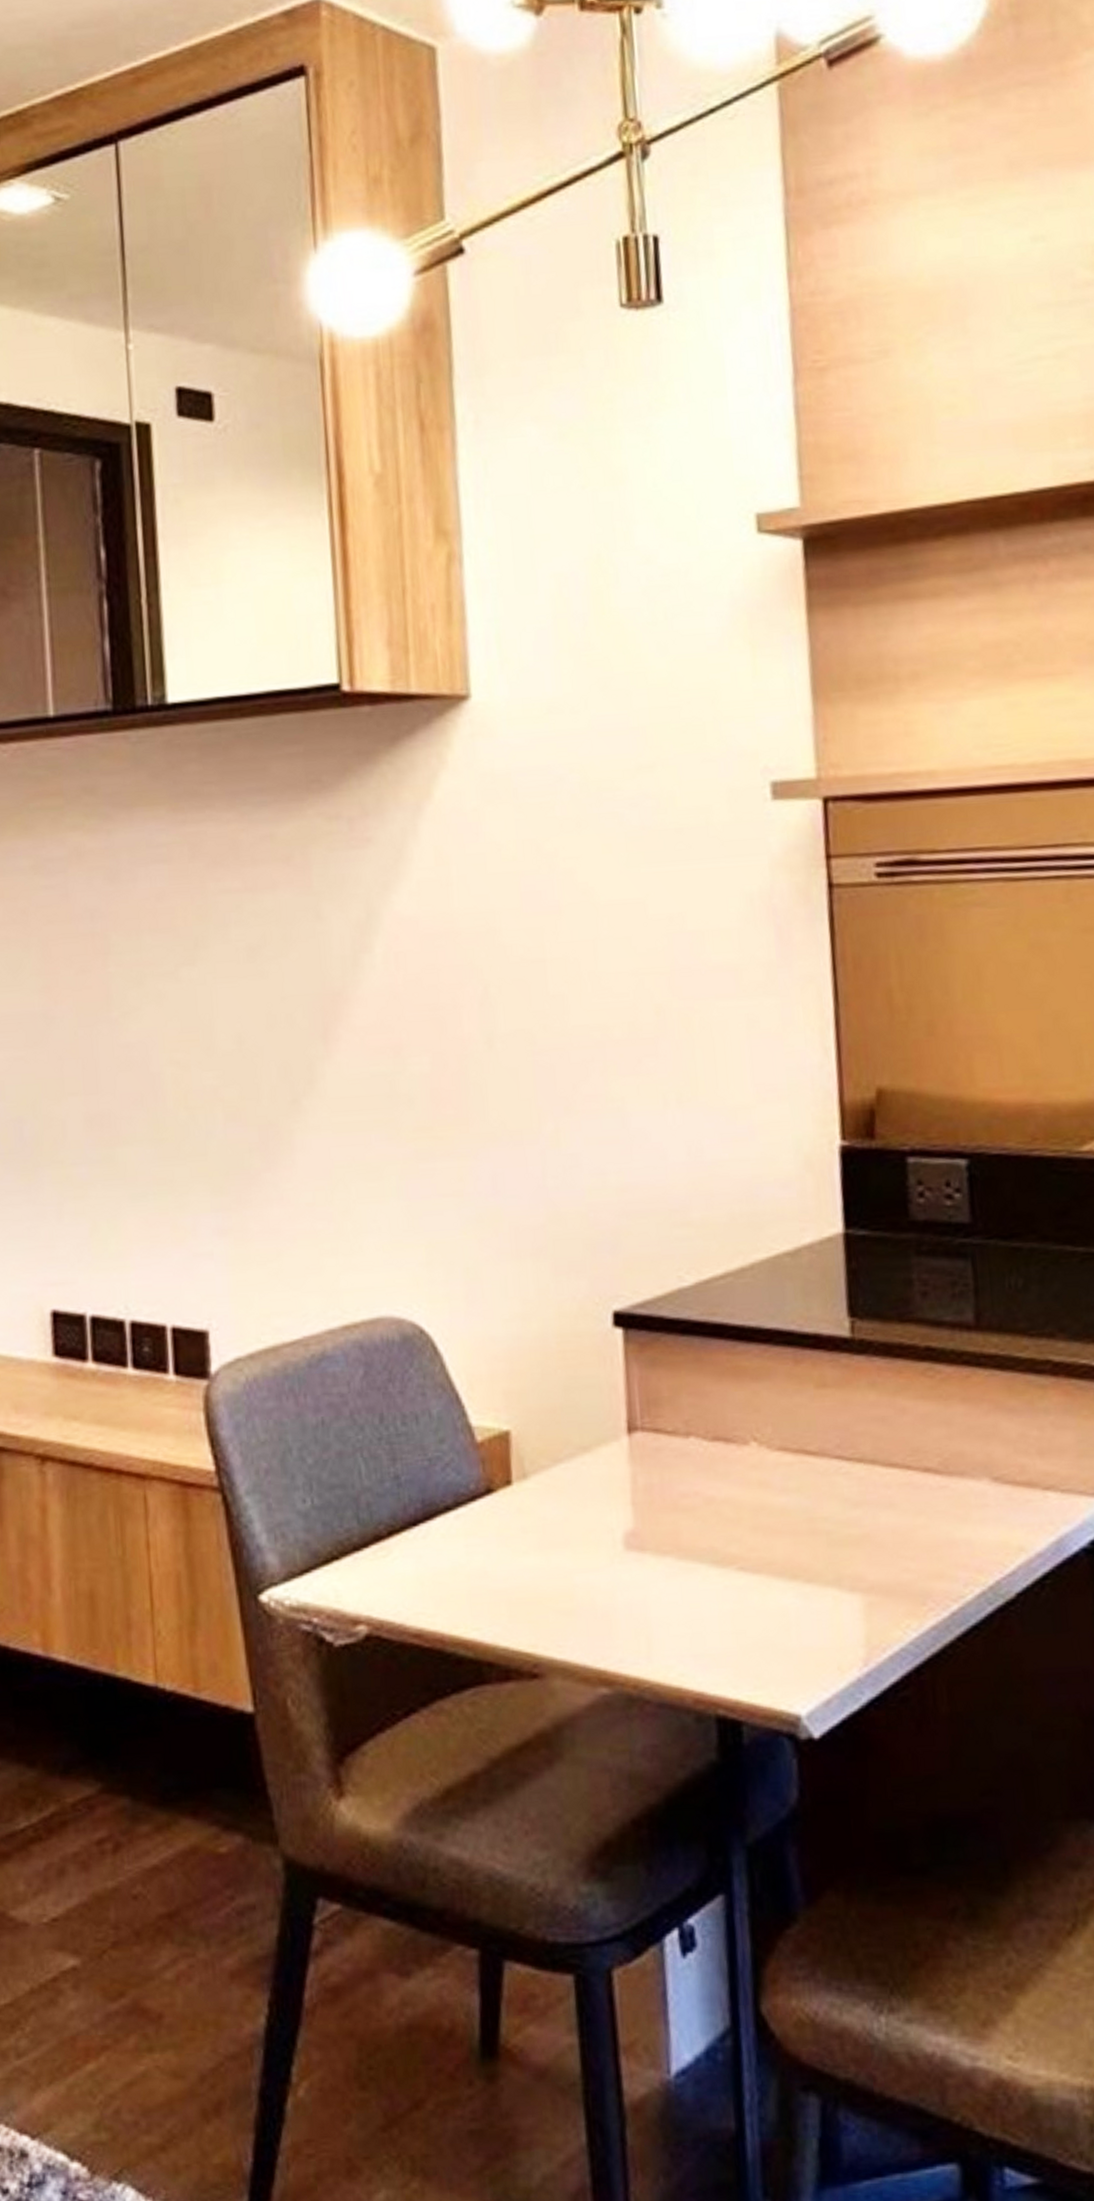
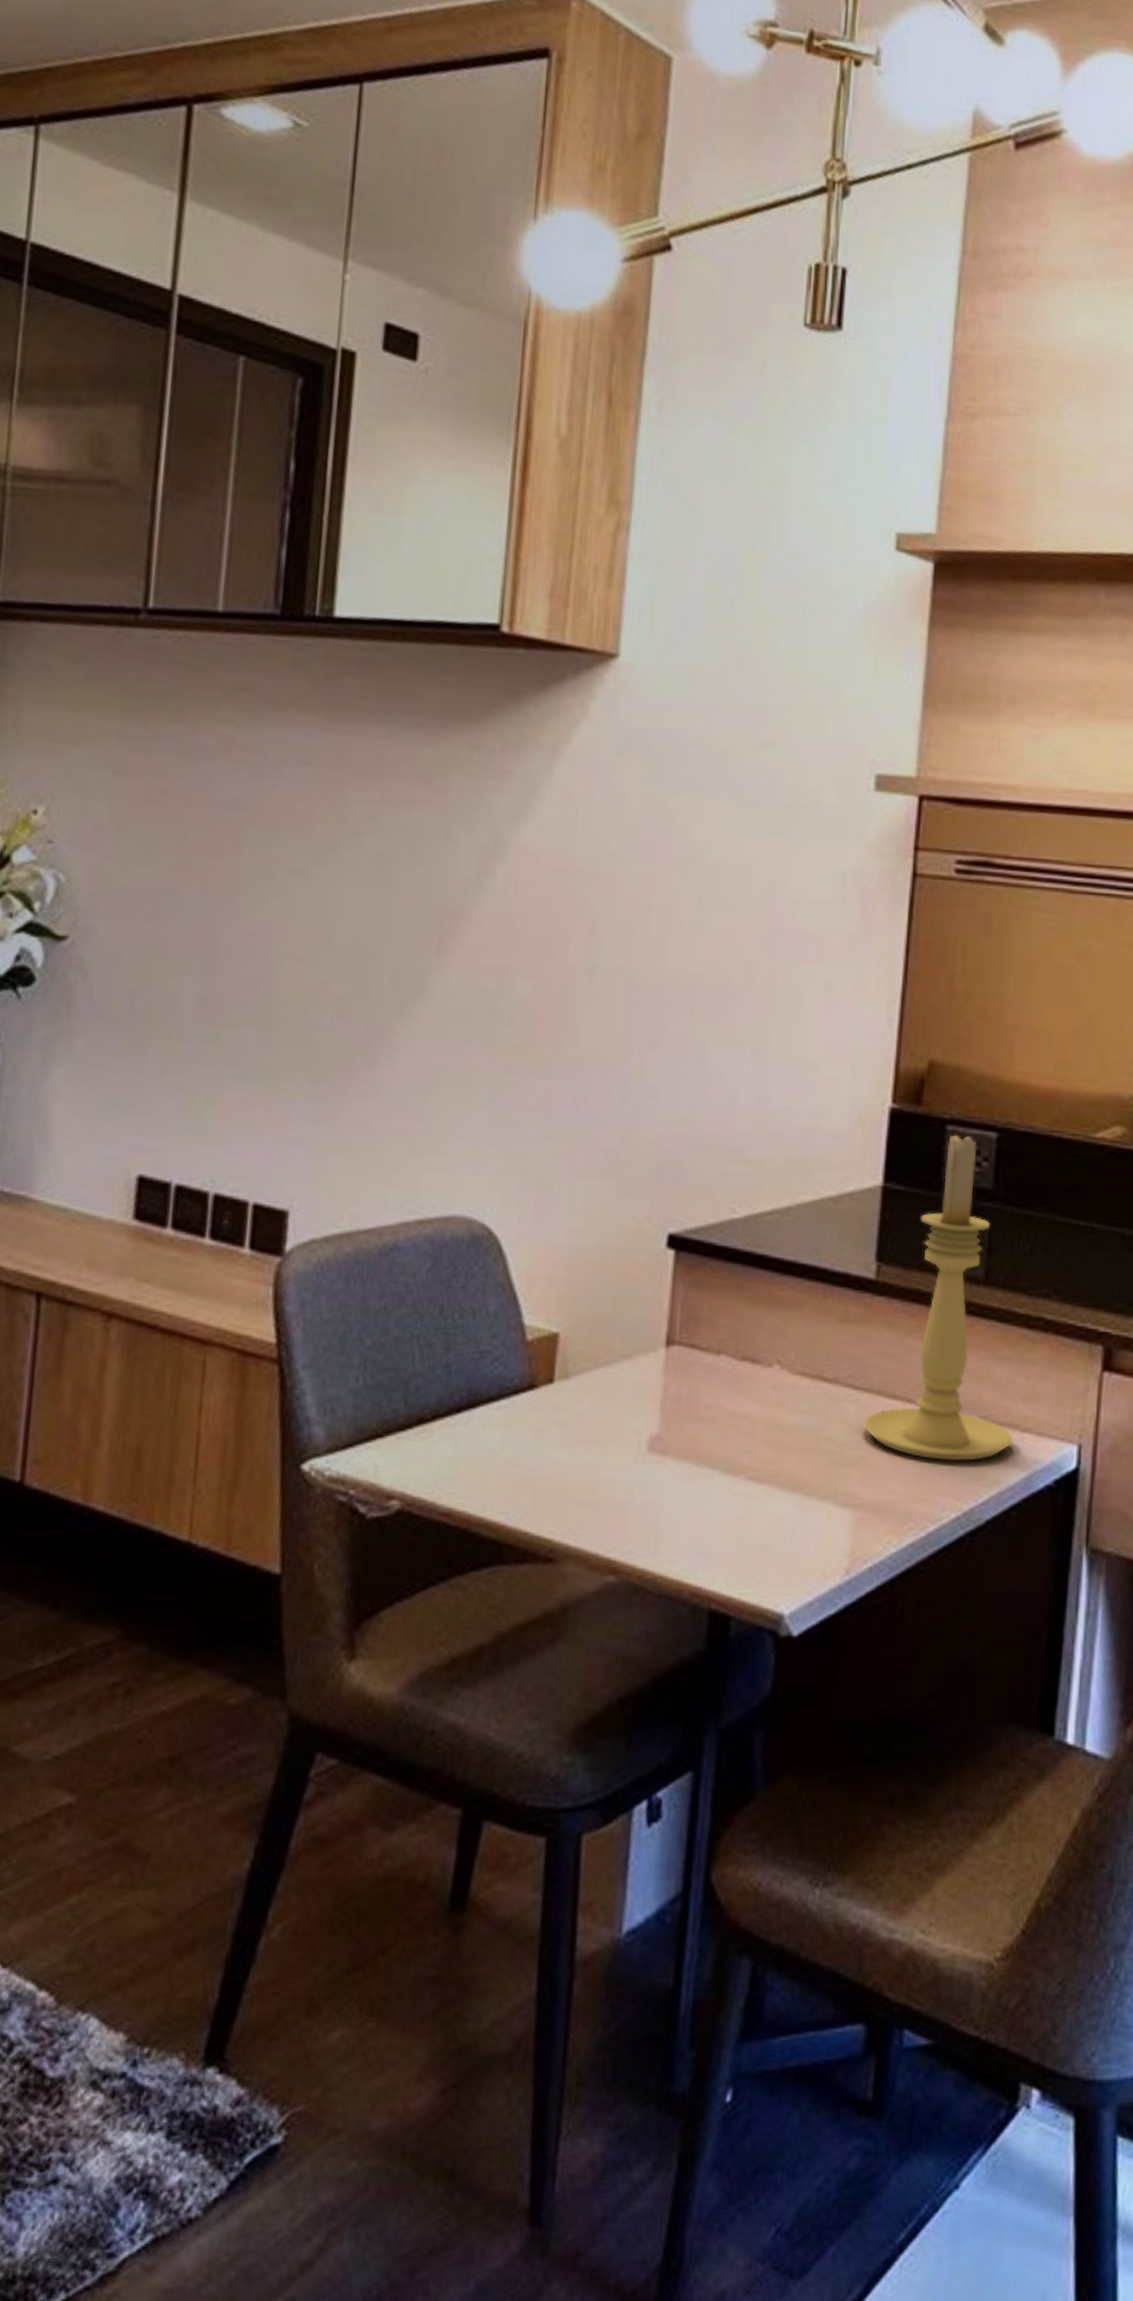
candle holder: none [859,1162,1035,1531] -> present [863,1131,1013,1462]

